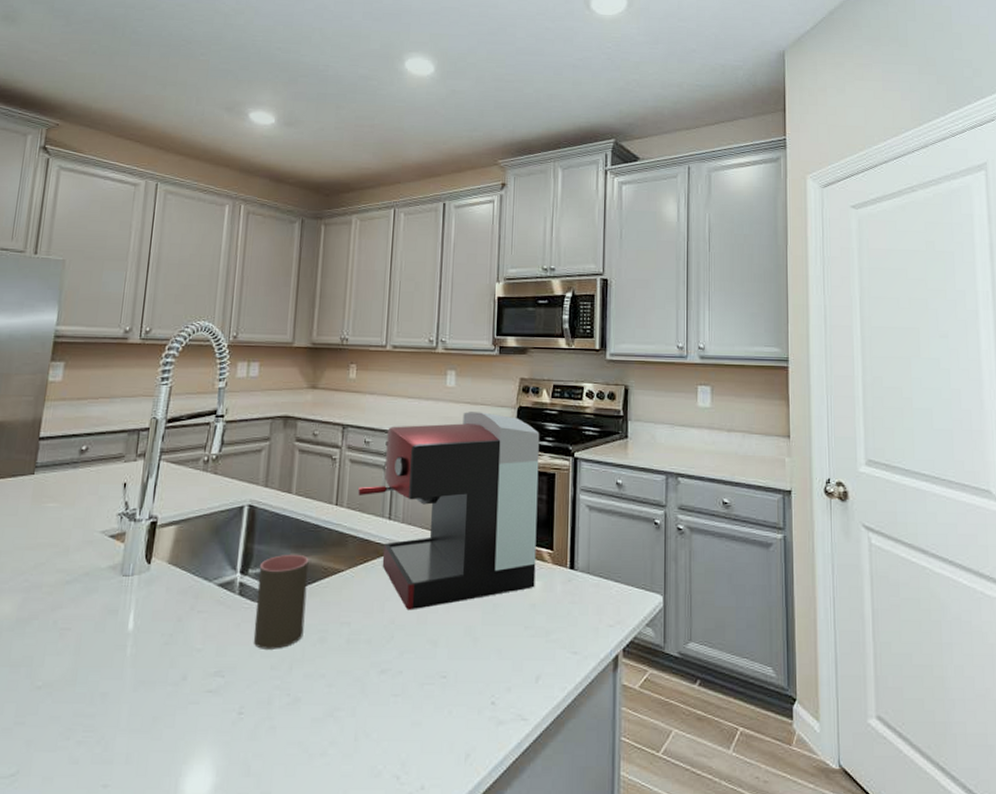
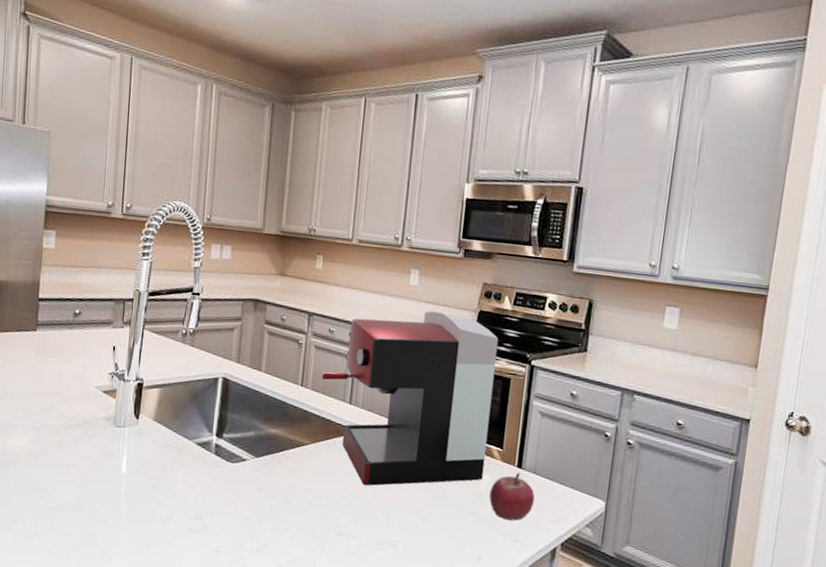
cup: present [253,554,309,649] -> none [227,424,276,504]
fruit: none [543,575,590,630] -> present [489,473,535,521]

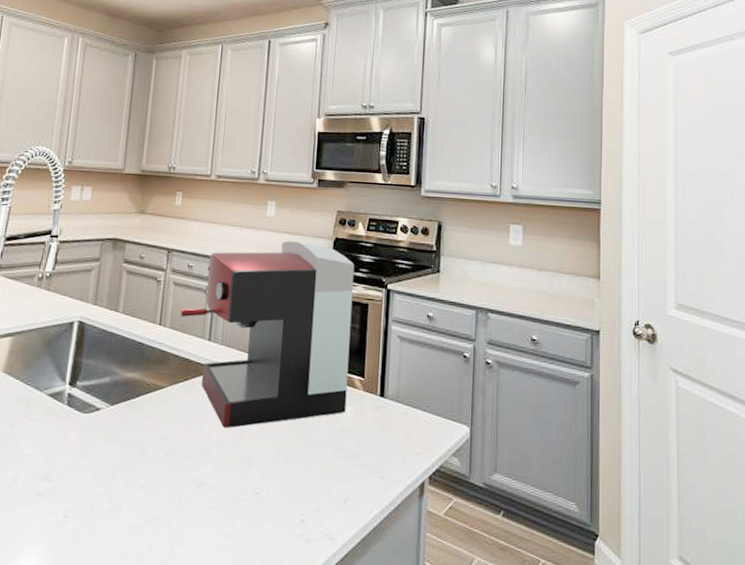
fruit: present [489,473,535,521] -> none [353,402,399,455]

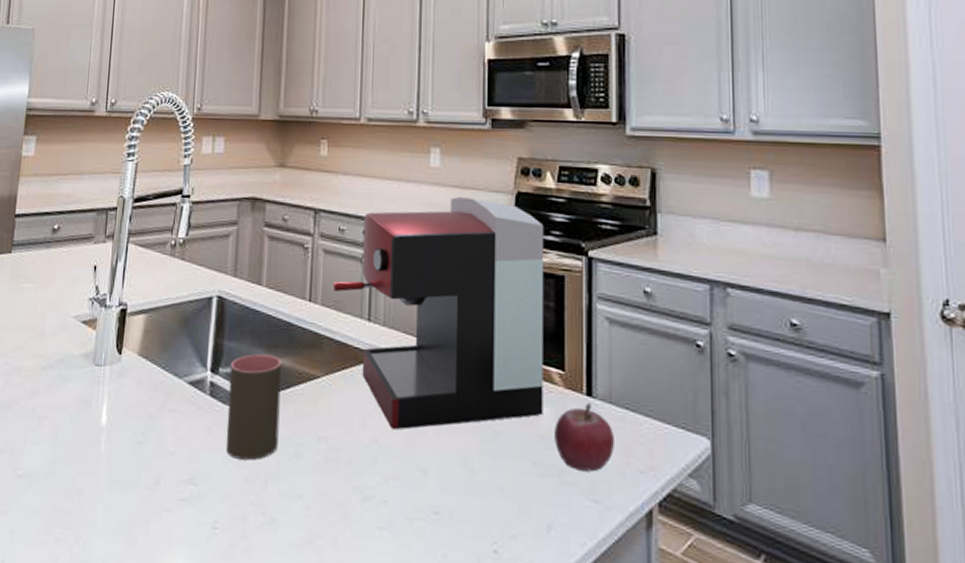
cup: none [79,369,133,458] -> present [225,353,282,461]
fruit: none [353,402,399,455] -> present [555,403,614,472]

